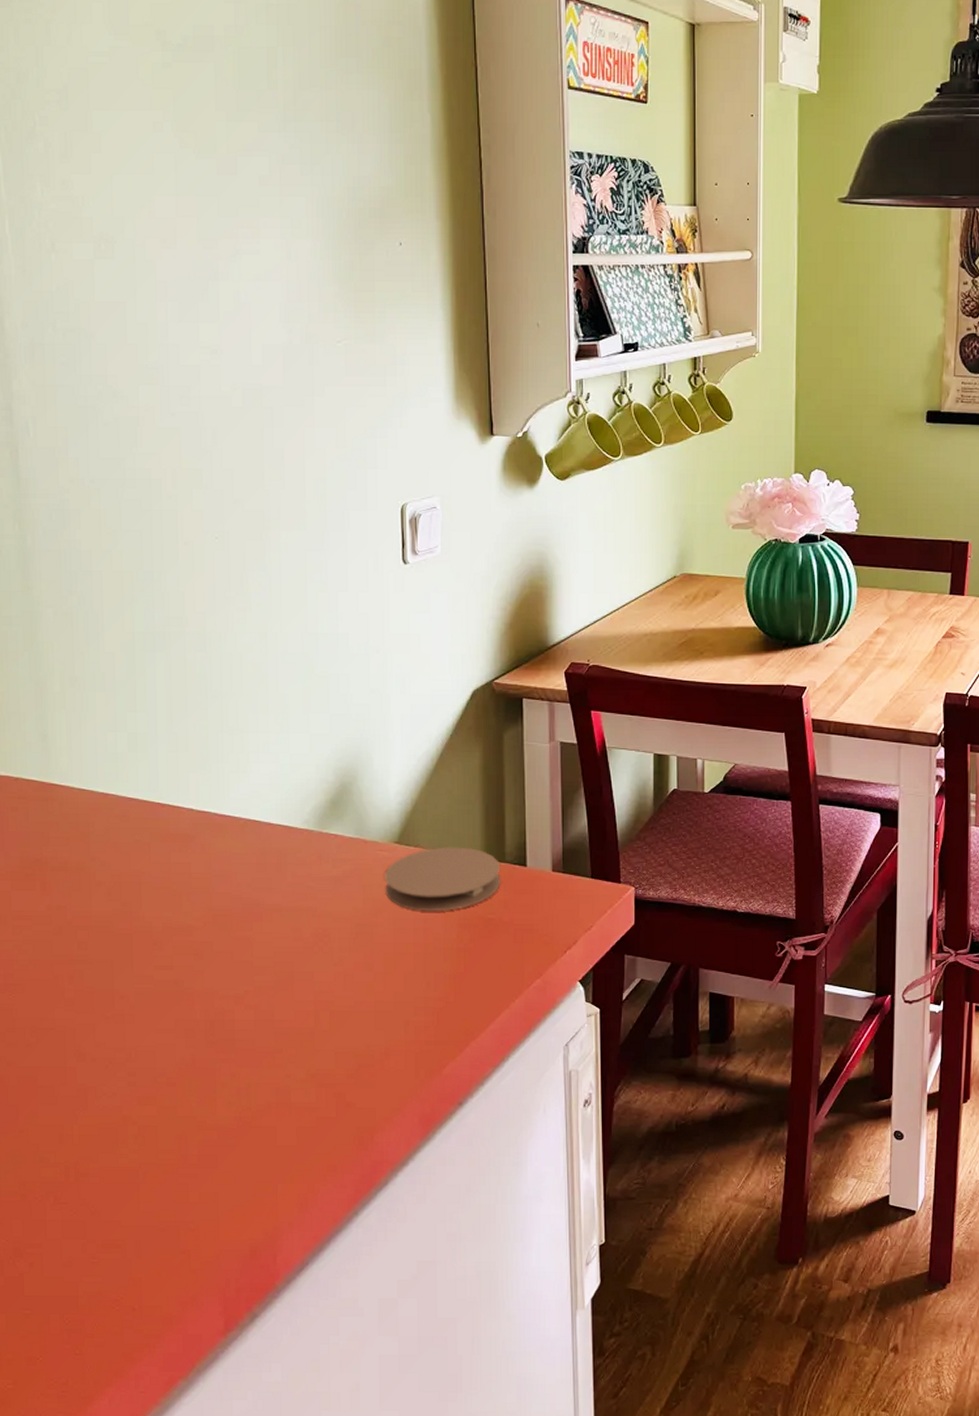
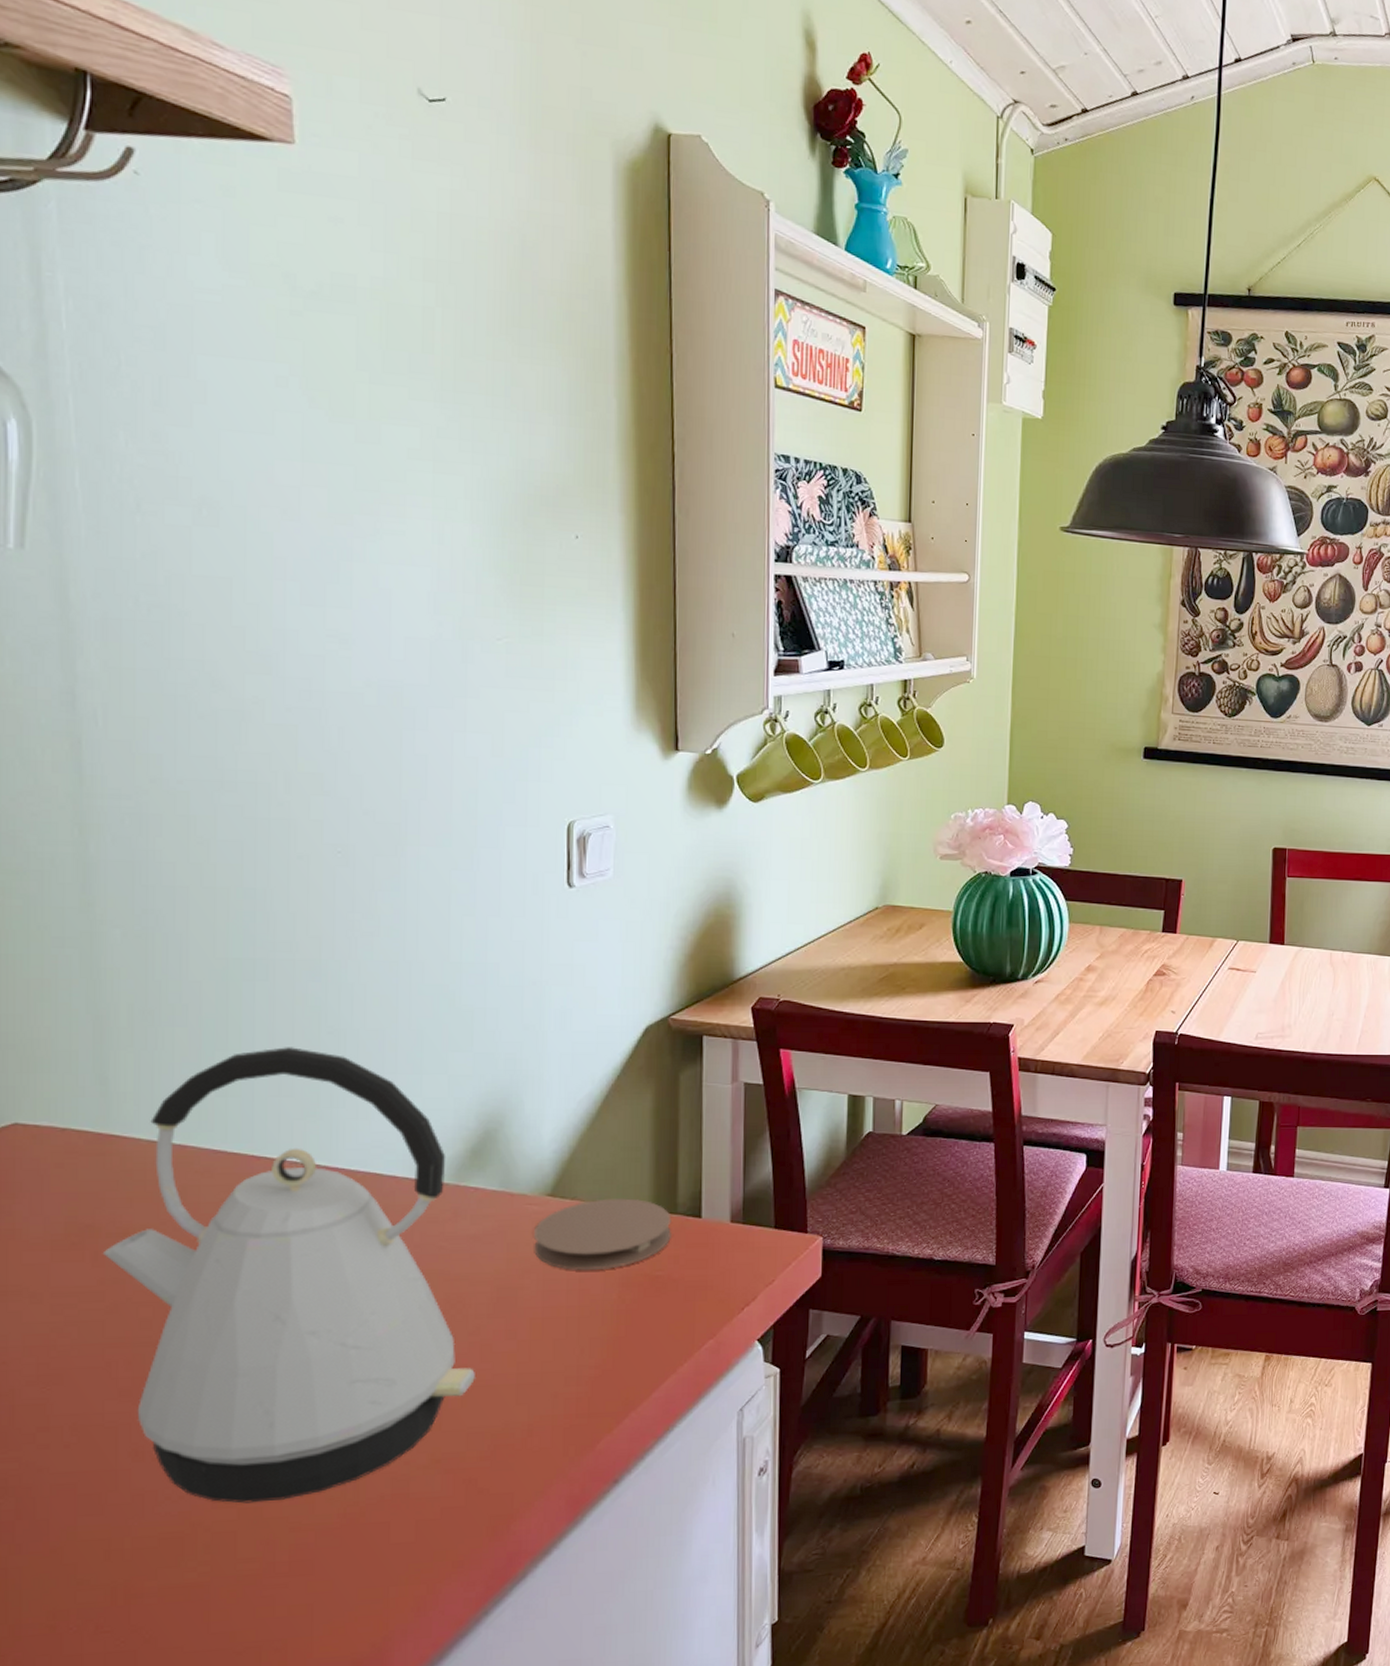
kettle: none [48,709,340,1102] -> present [102,1047,475,1503]

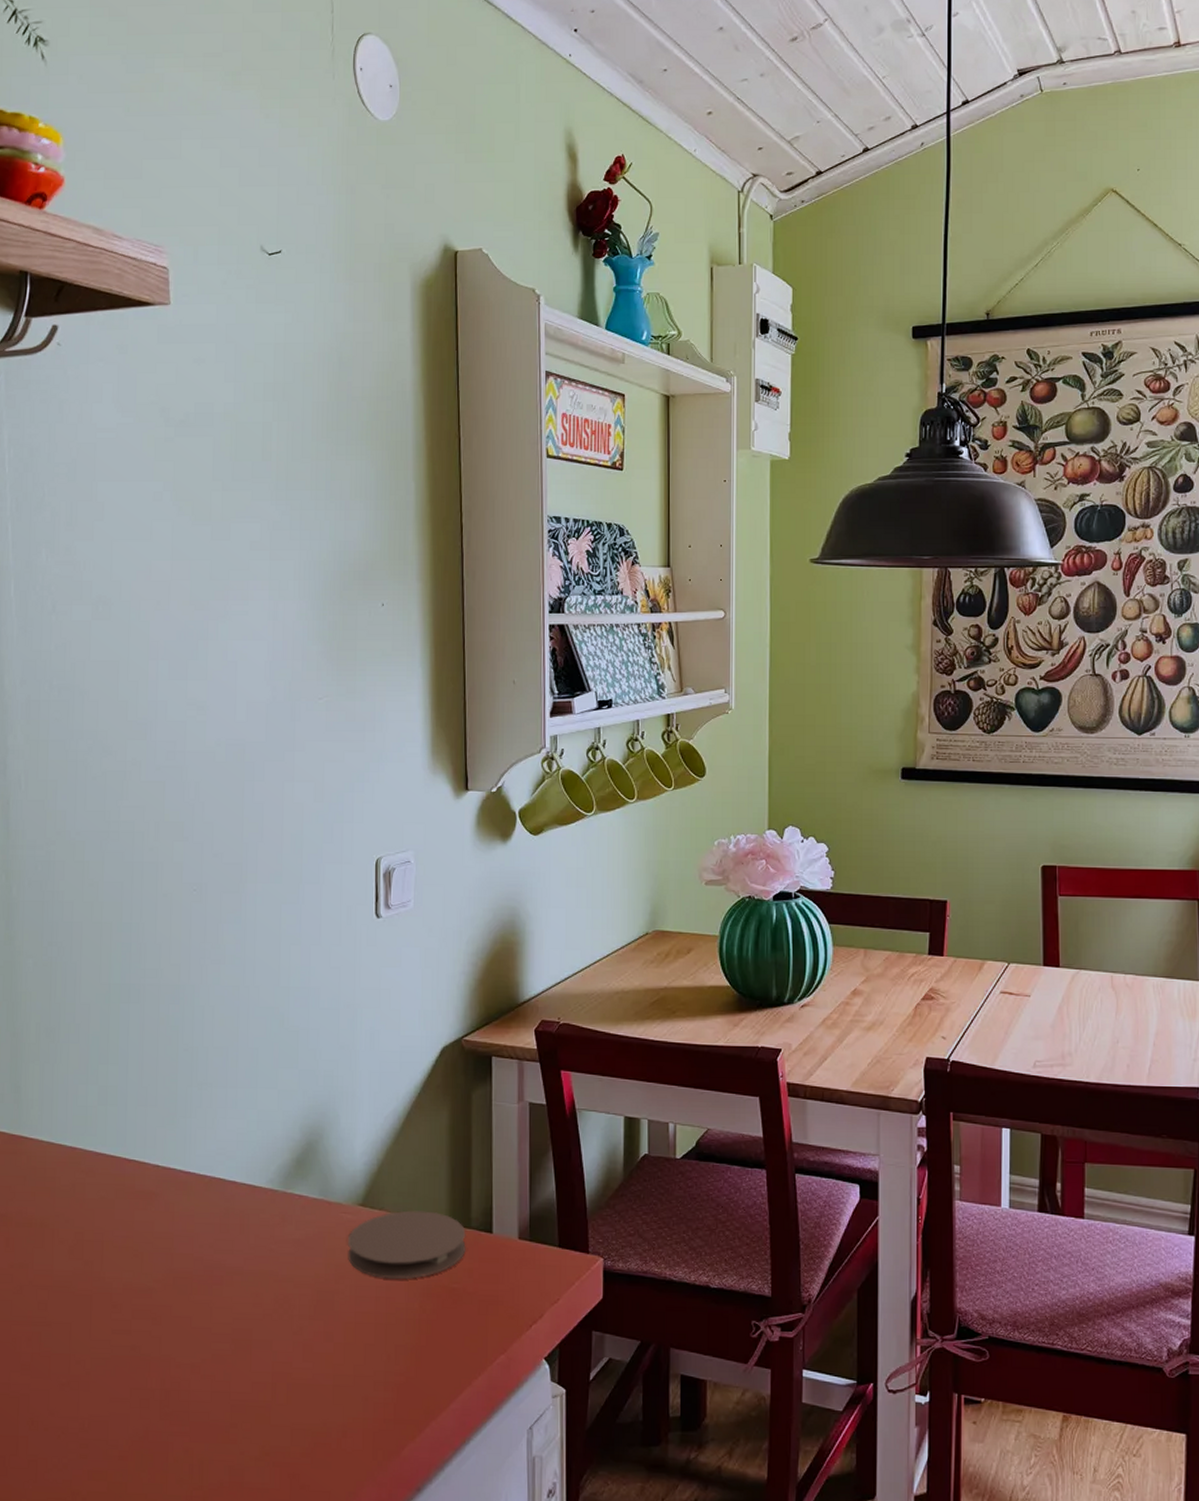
kettle: present [102,1047,475,1503] -> none [12,1062,298,1478]

